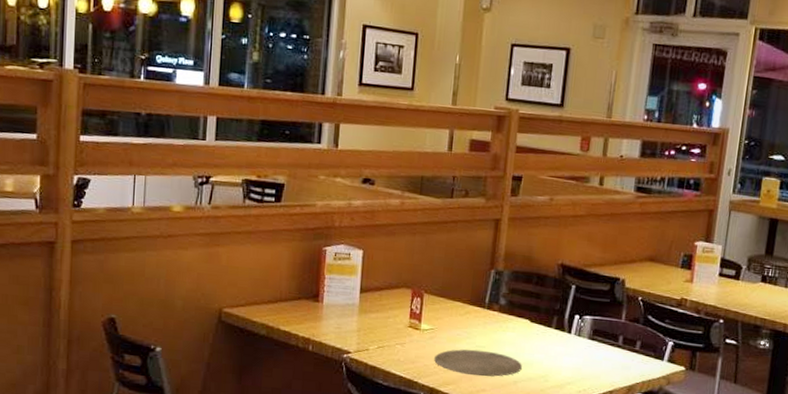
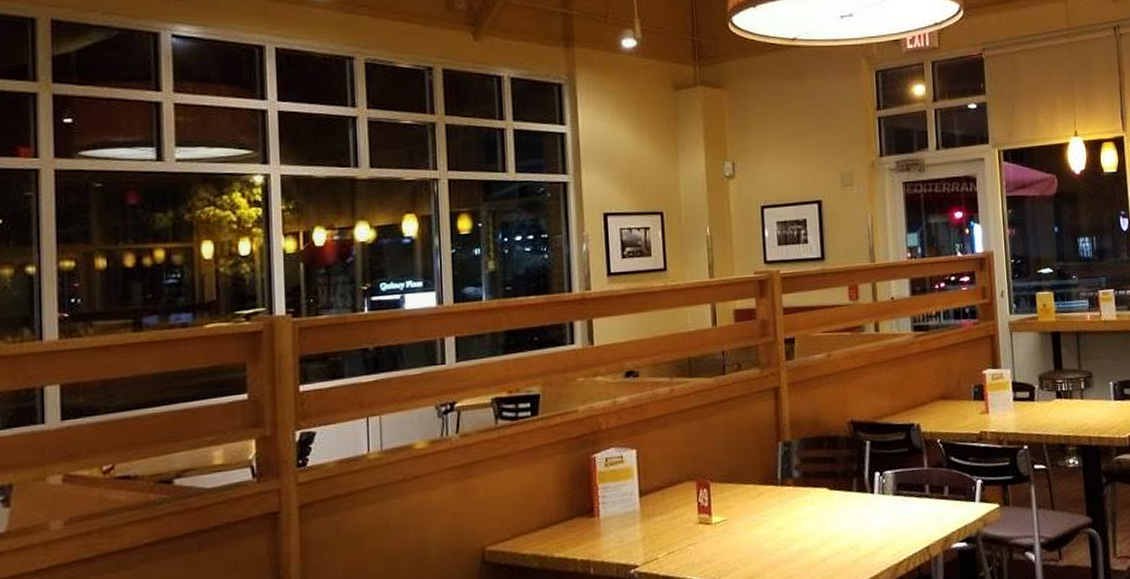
plate: present [434,349,522,377] -> none [732,531,829,563]

